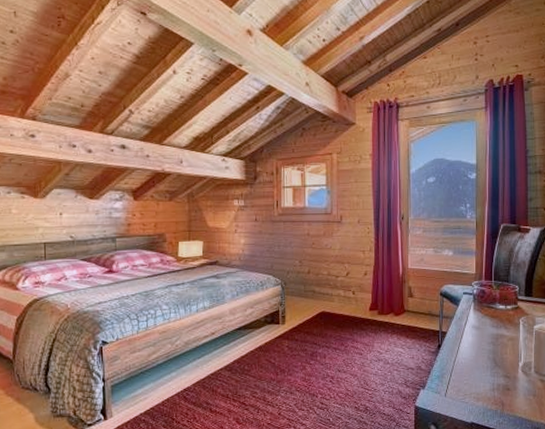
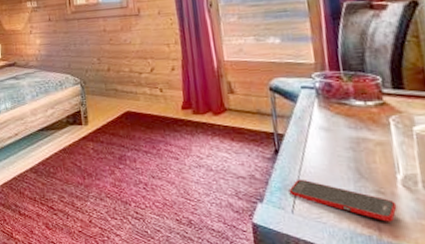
cell phone: none [445,368,516,399] -> present [288,179,398,222]

